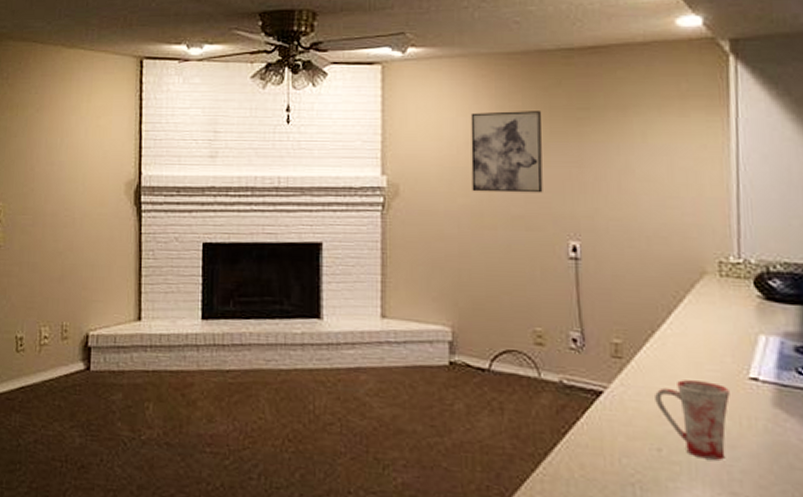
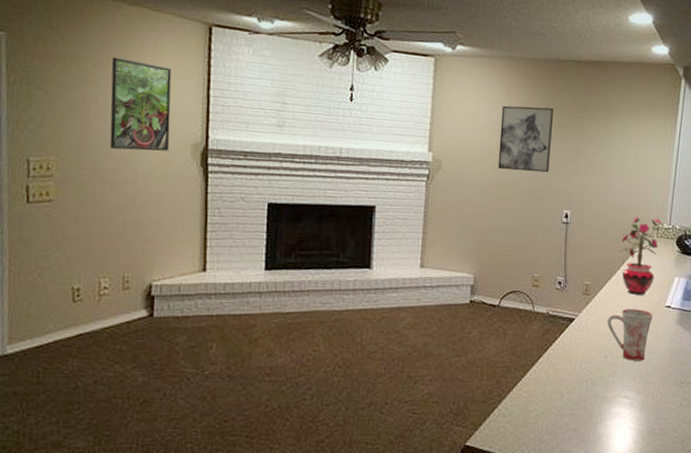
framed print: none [50,100,106,192] -> present [109,57,172,151]
potted plant: none [661,247,725,361] -> present [619,216,662,295]

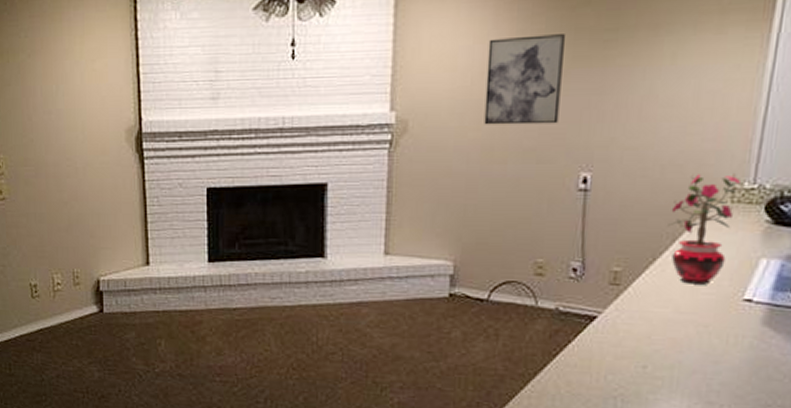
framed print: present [109,57,172,151] -> none [44,43,104,141]
mug: present [607,309,653,361] -> none [647,303,722,374]

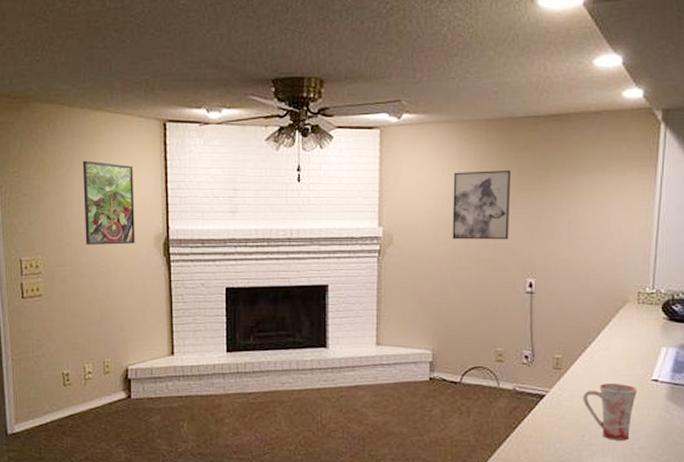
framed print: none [44,43,104,141] -> present [82,160,135,245]
mug: none [647,303,722,374] -> present [583,383,637,441]
potted plant: present [668,174,740,285] -> none [594,281,643,368]

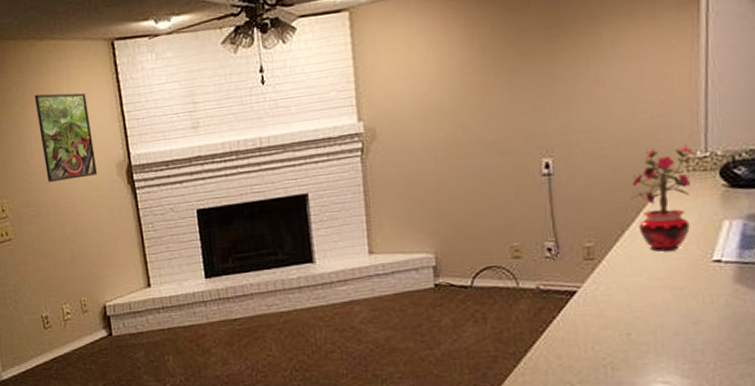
wall art: present [452,170,512,240] -> none [440,35,515,125]
mug: present [583,383,637,441] -> none [625,269,694,337]
potted plant: none [594,281,643,368] -> present [631,145,692,252]

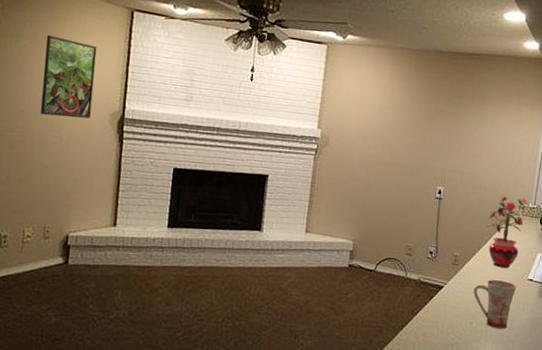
mug: none [625,269,694,337] -> present [473,280,516,329]

